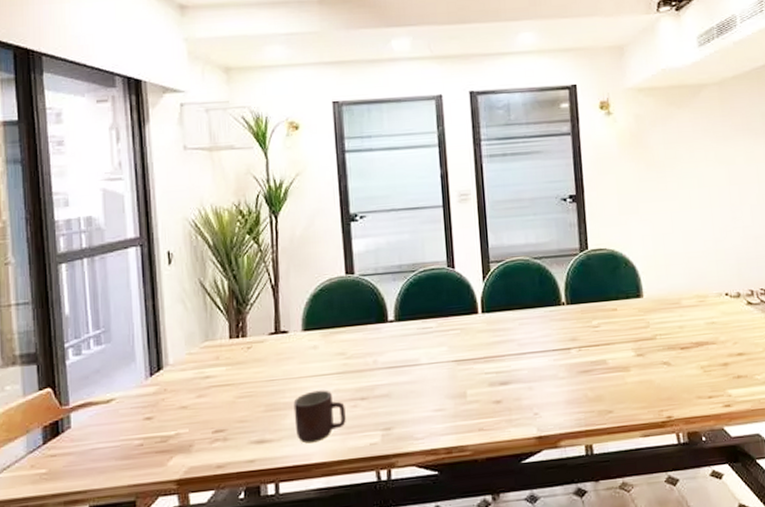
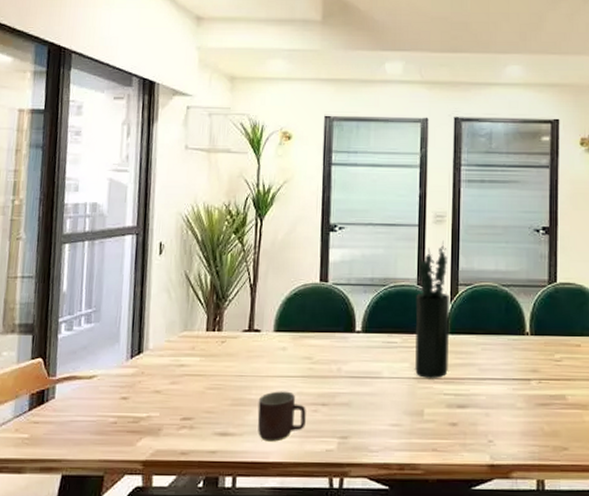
vase: none [447,219,487,360] -> present [414,240,449,379]

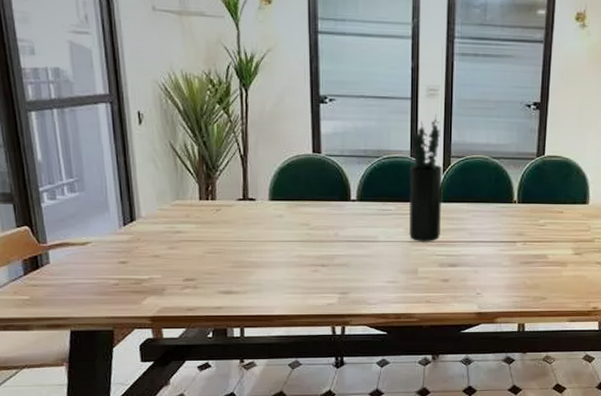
mug: present [257,391,306,442] -> none [259,254,307,298]

